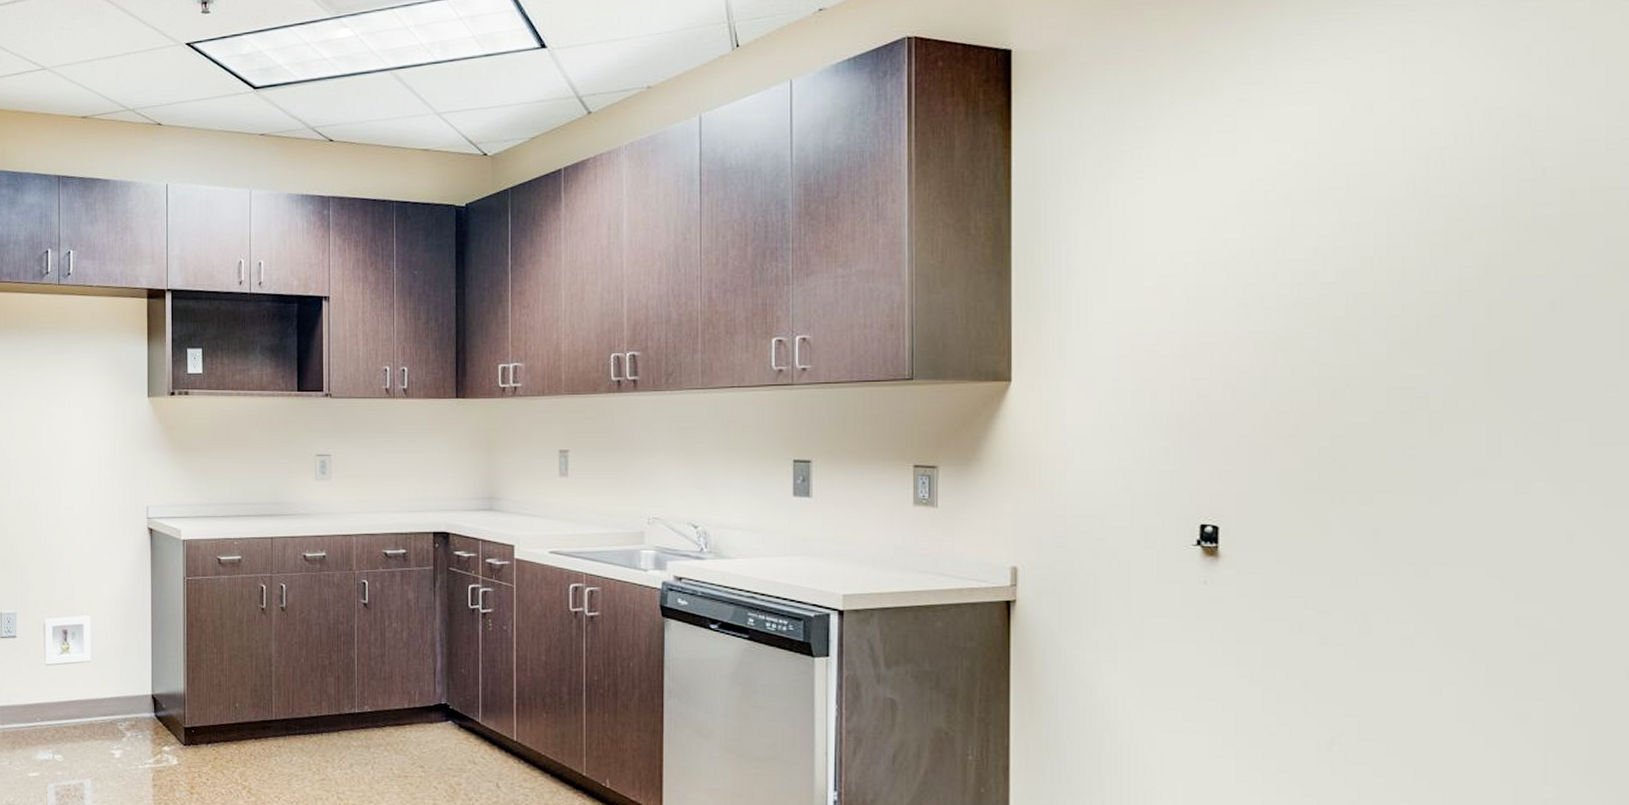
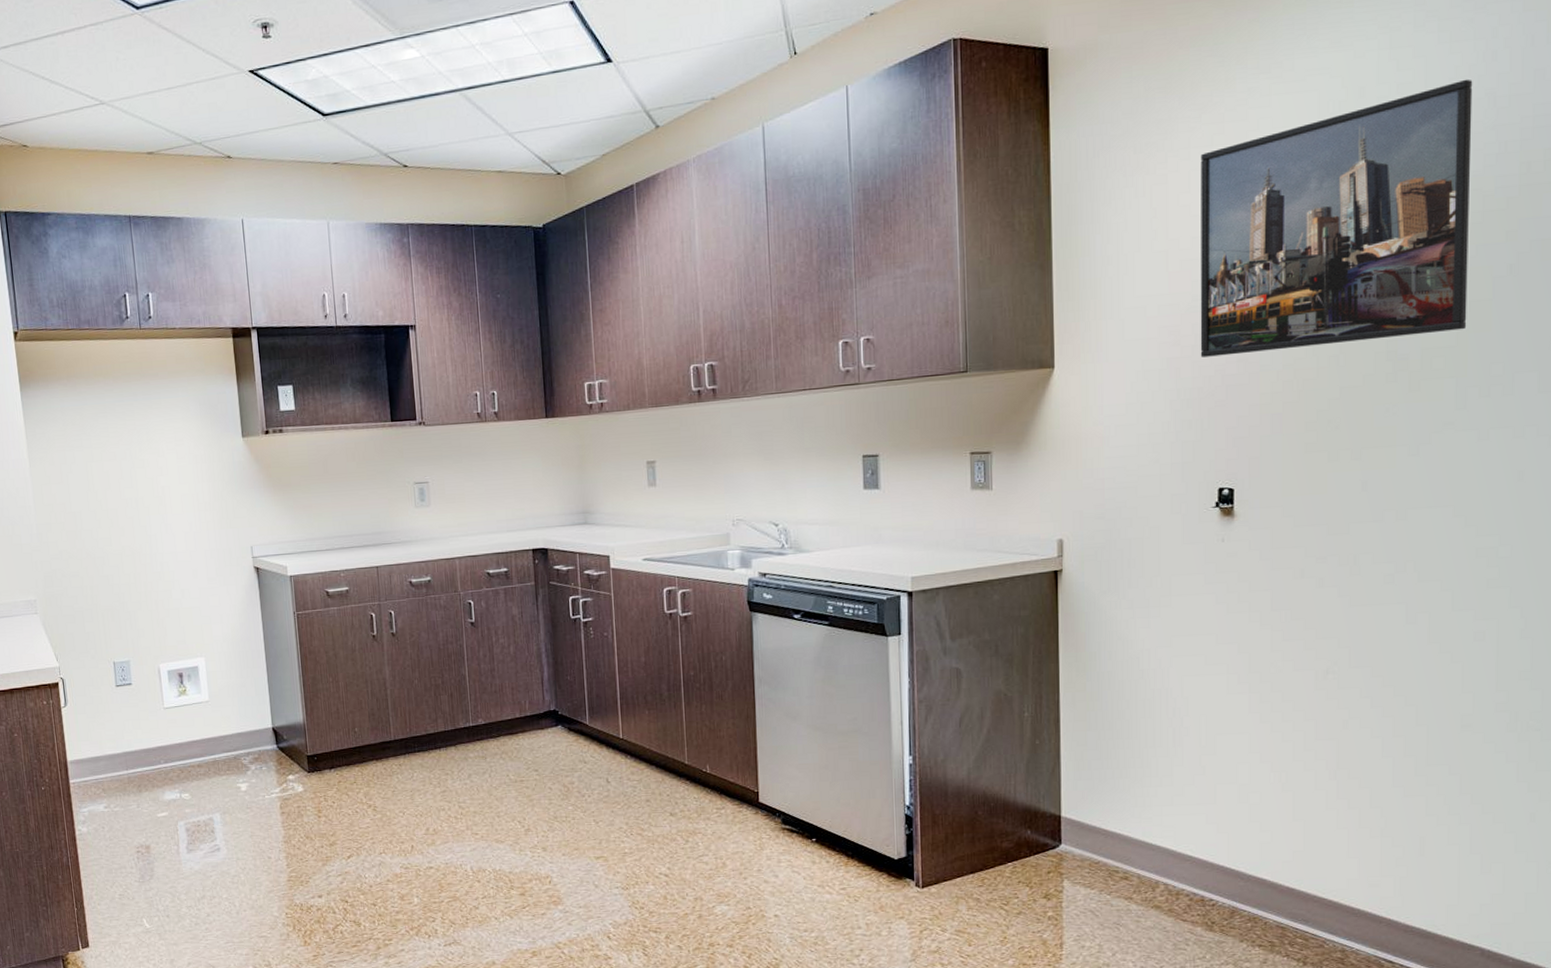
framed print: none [1180,98,1502,381] -> present [1200,79,1473,357]

